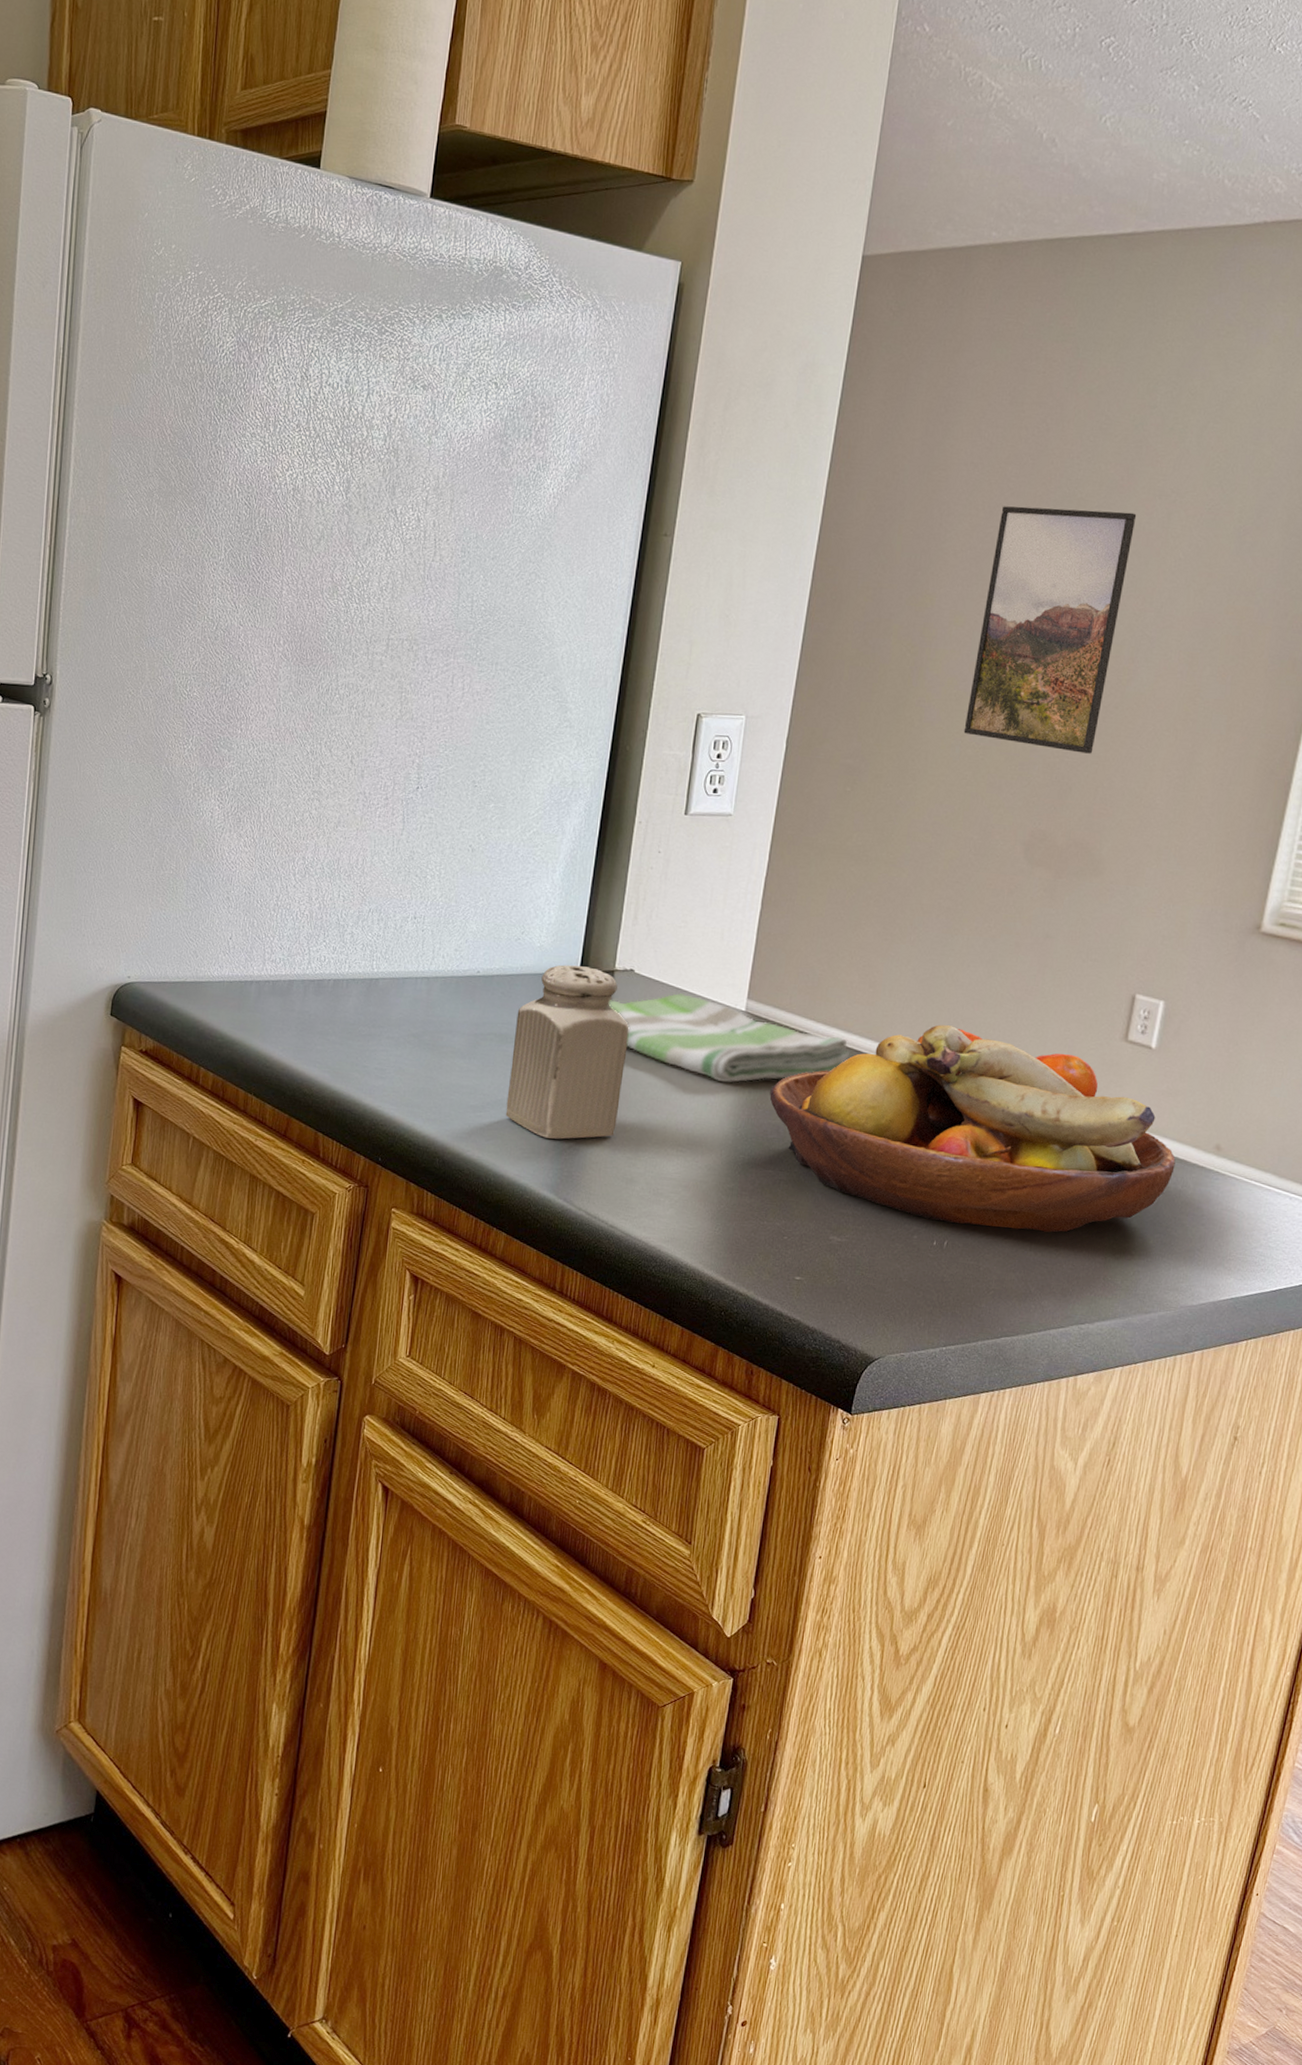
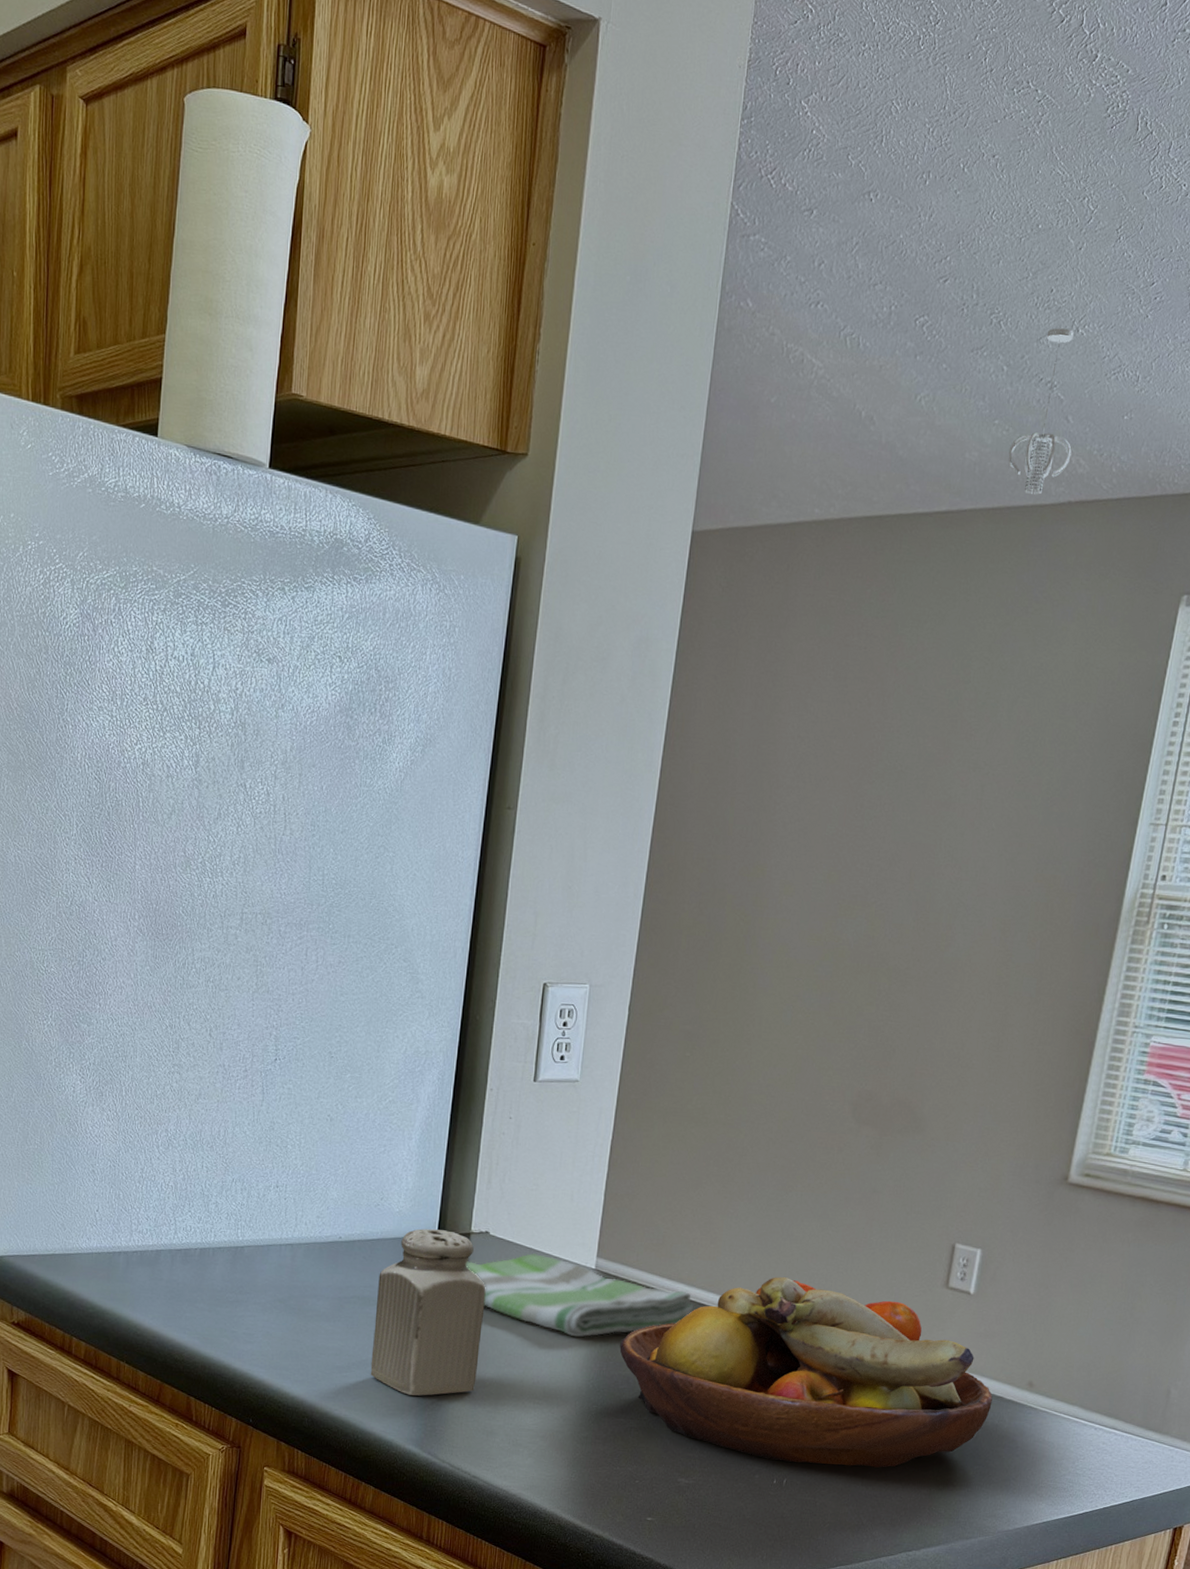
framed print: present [963,506,1137,754] -> none [794,778,953,1017]
pendant light: none [1199,46,1271,215] -> present [1008,328,1074,495]

